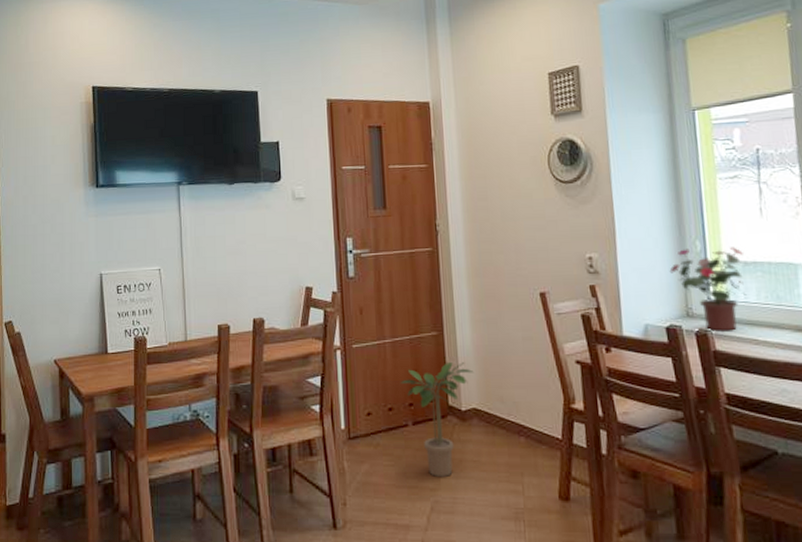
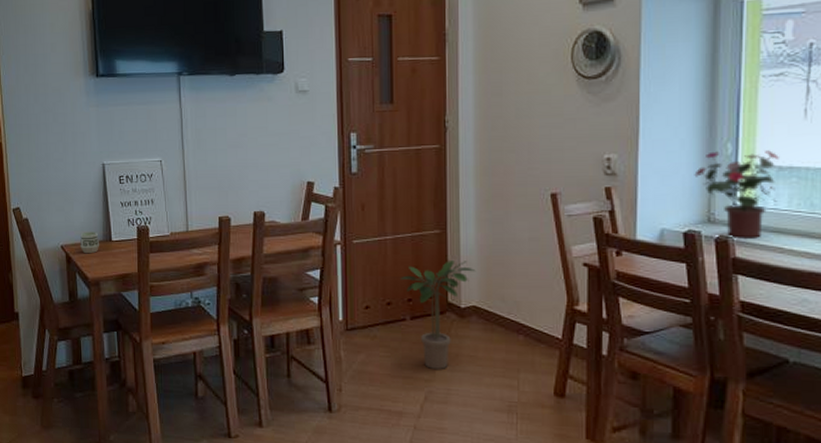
cup: none [75,344,96,368] -> present [80,232,100,254]

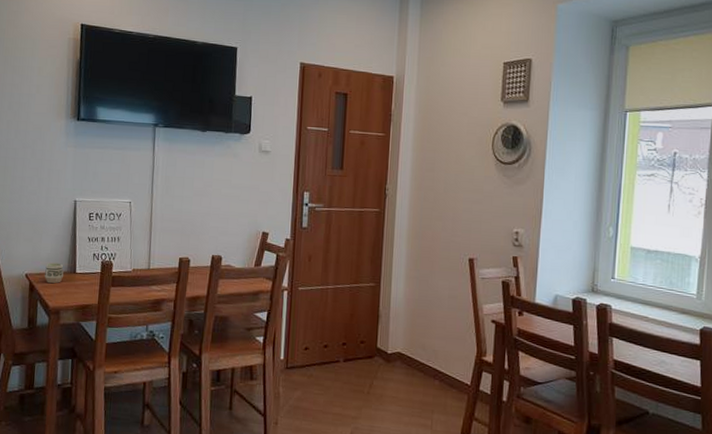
potted plant: present [400,261,475,370] -> none [337,311,402,409]
potted flower: present [694,150,779,238] -> none [583,233,648,308]

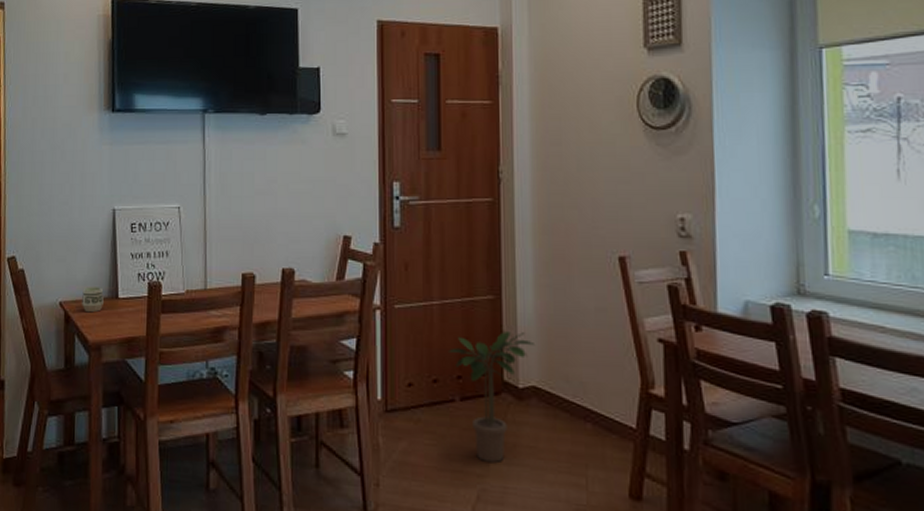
potted plant: none [337,311,402,409] -> present [449,332,534,463]

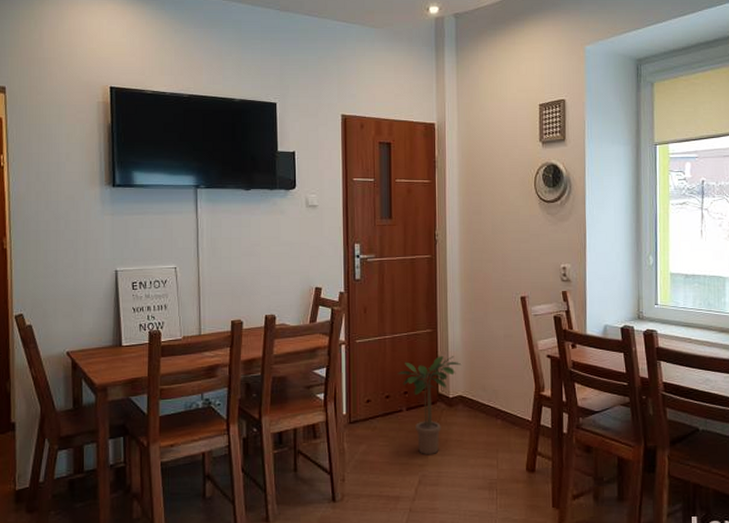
cup: present [82,287,105,313] -> none [88,337,109,360]

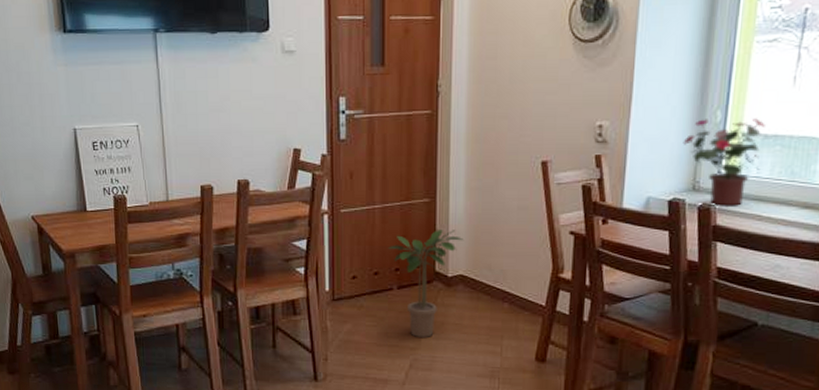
potted flower: none [627,262,685,332] -> present [683,118,765,206]

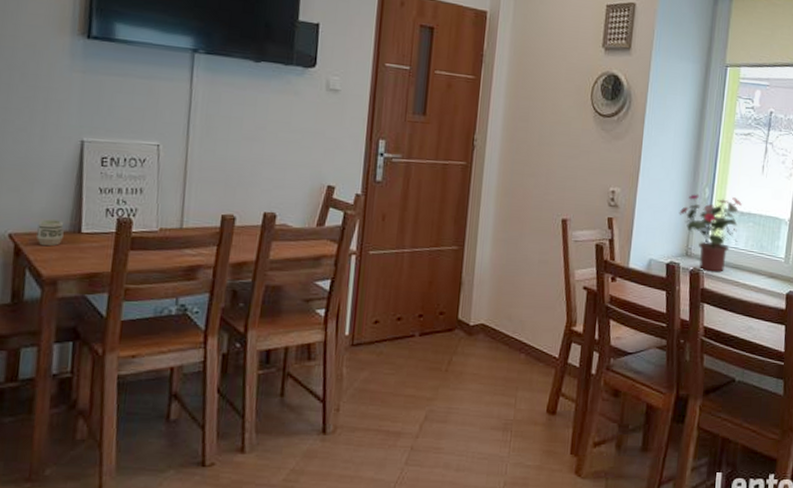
cup: none [52,201,74,225] -> present [36,219,65,247]
potted plant: present [388,230,463,338] -> none [414,277,487,388]

